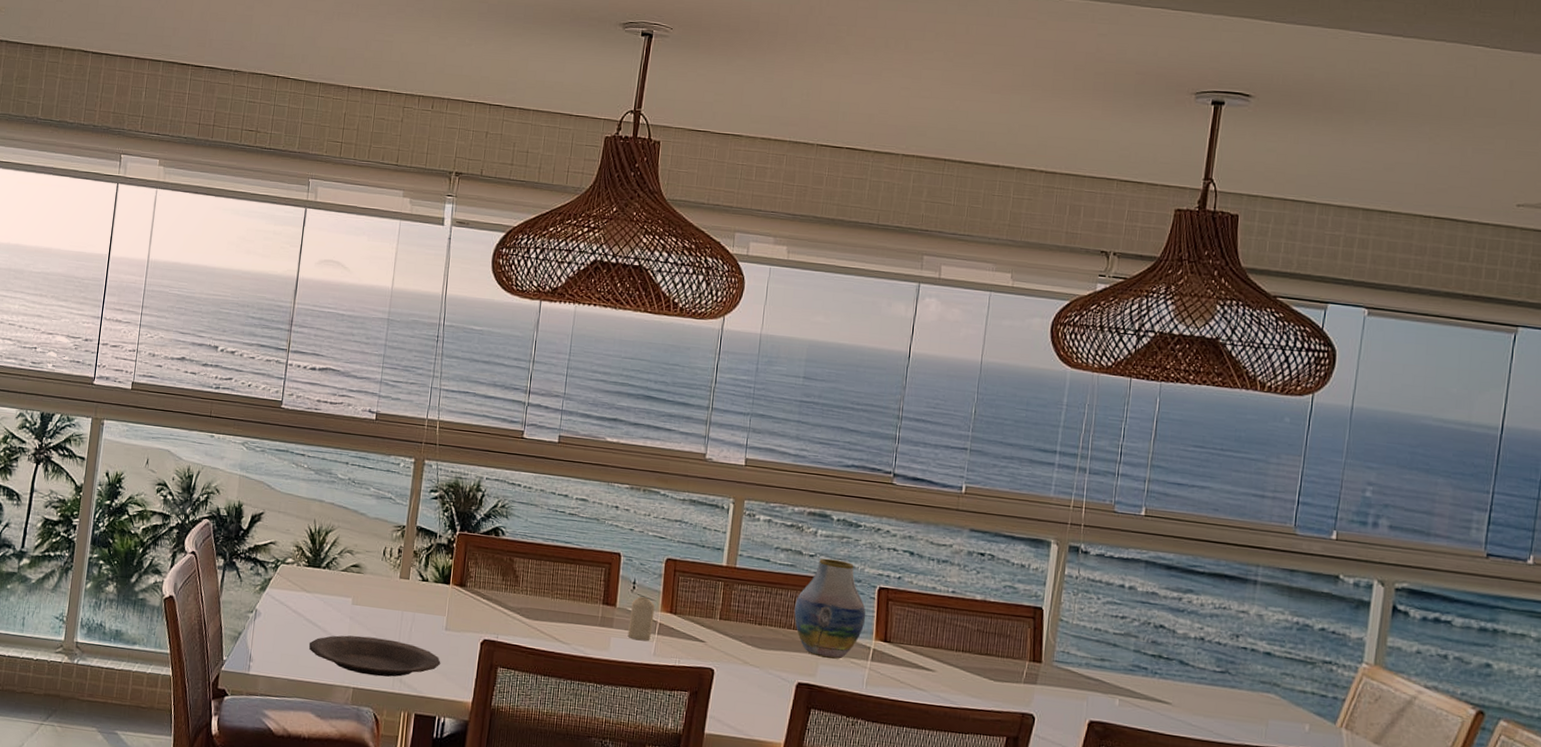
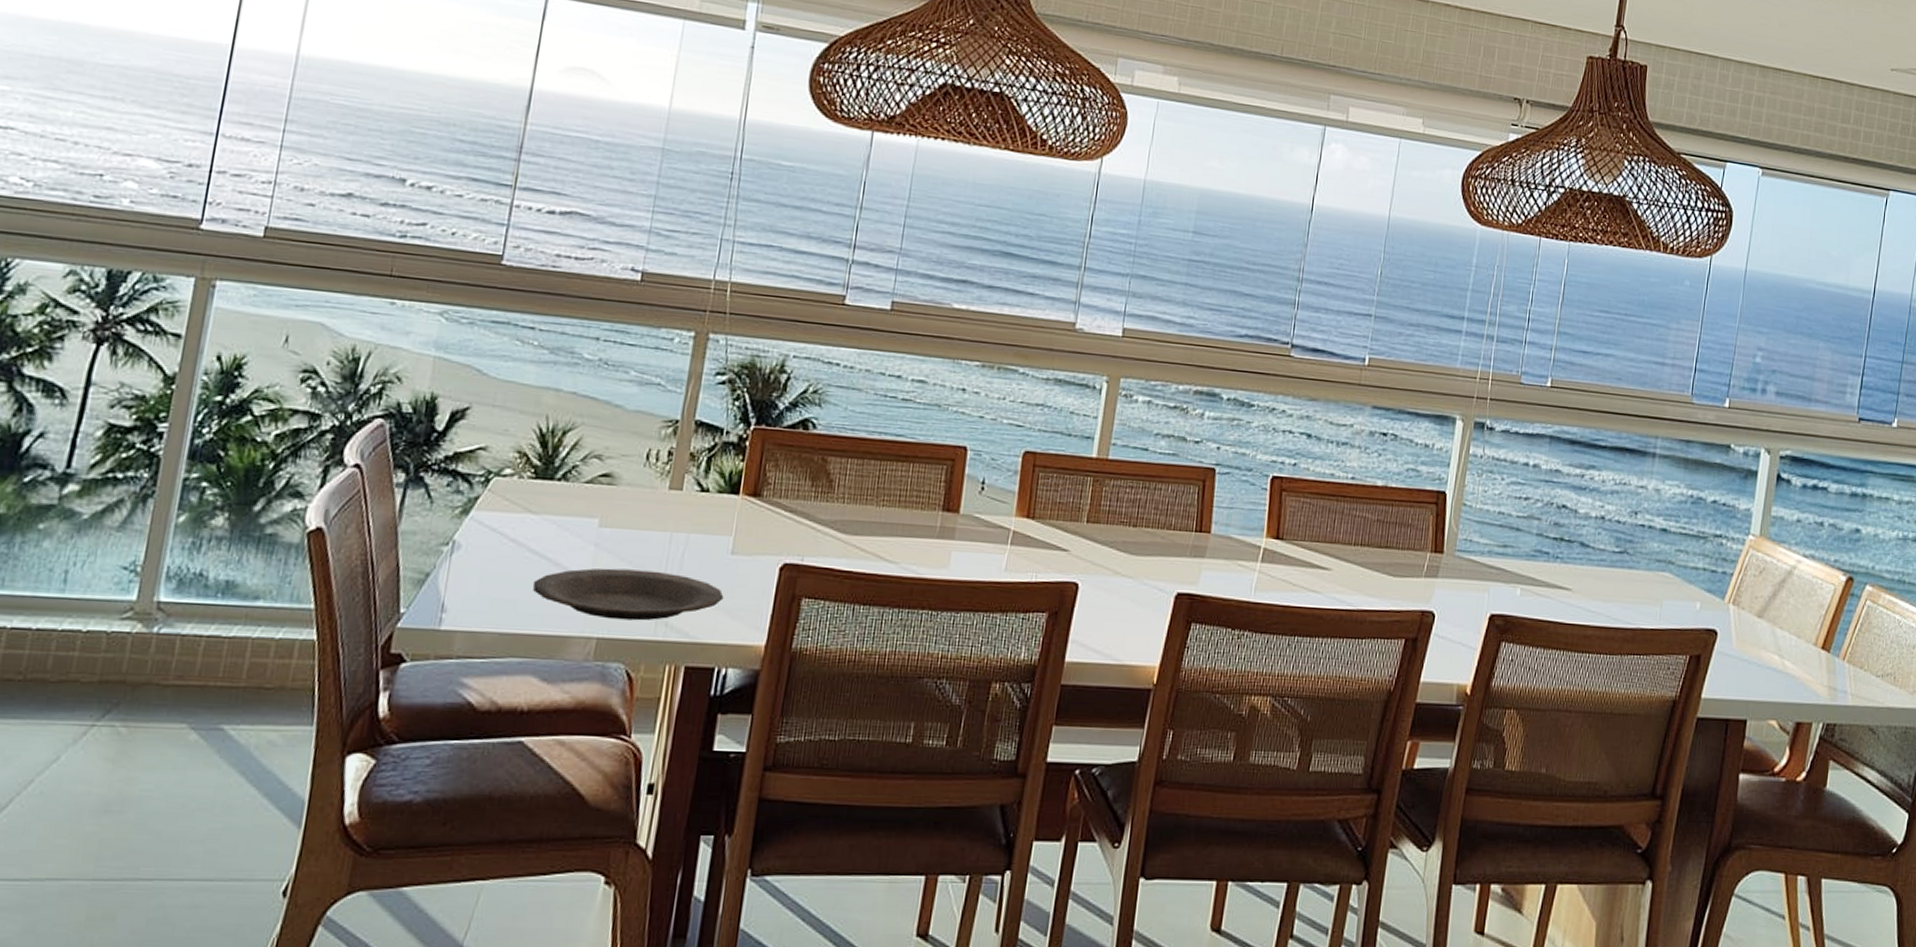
candle: present [627,596,655,641] -> none [973,499,1008,554]
vase: present [794,558,866,659] -> none [1175,444,1257,563]

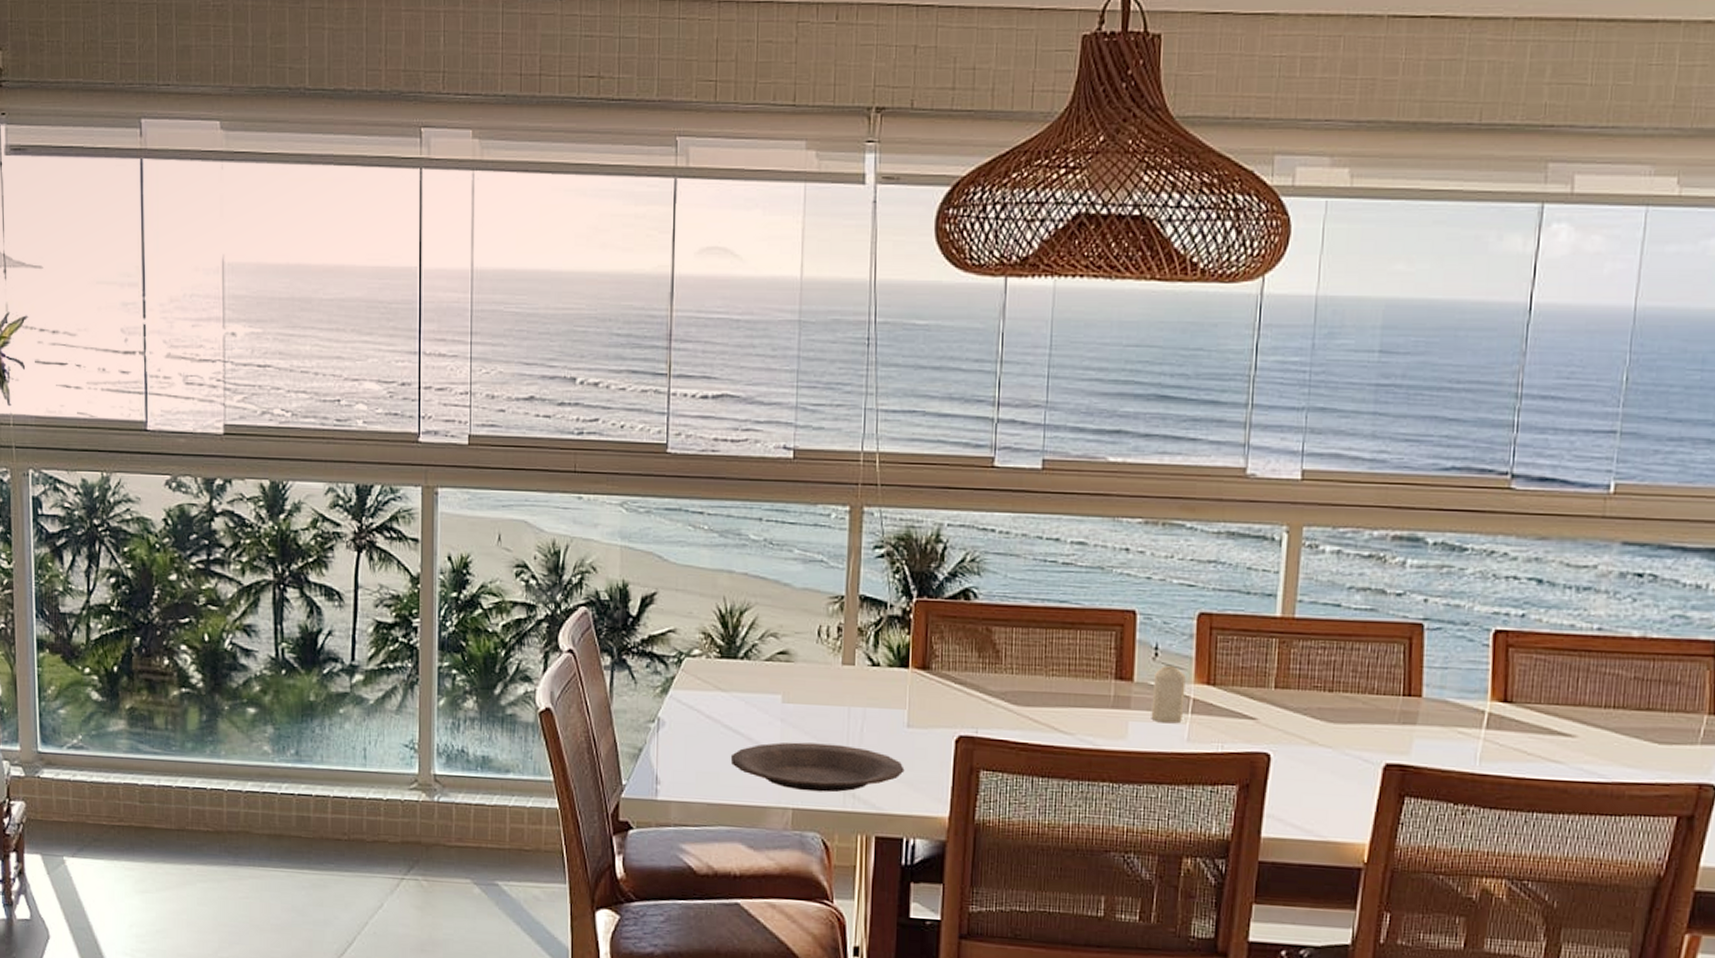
candle: none [973,499,1008,554] -> present [1151,666,1186,724]

